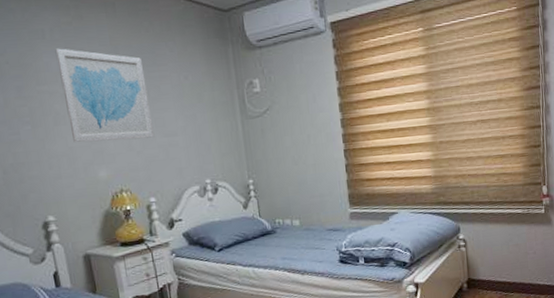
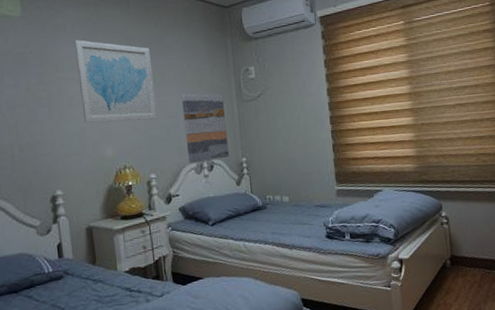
wall art: none [180,110,235,186] -> present [182,94,230,163]

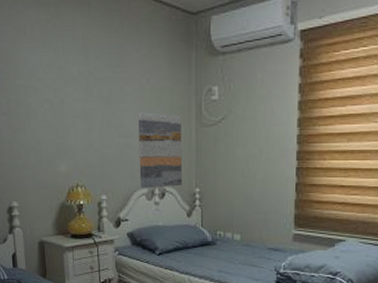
wall art: present [74,40,158,123] -> none [33,44,113,138]

